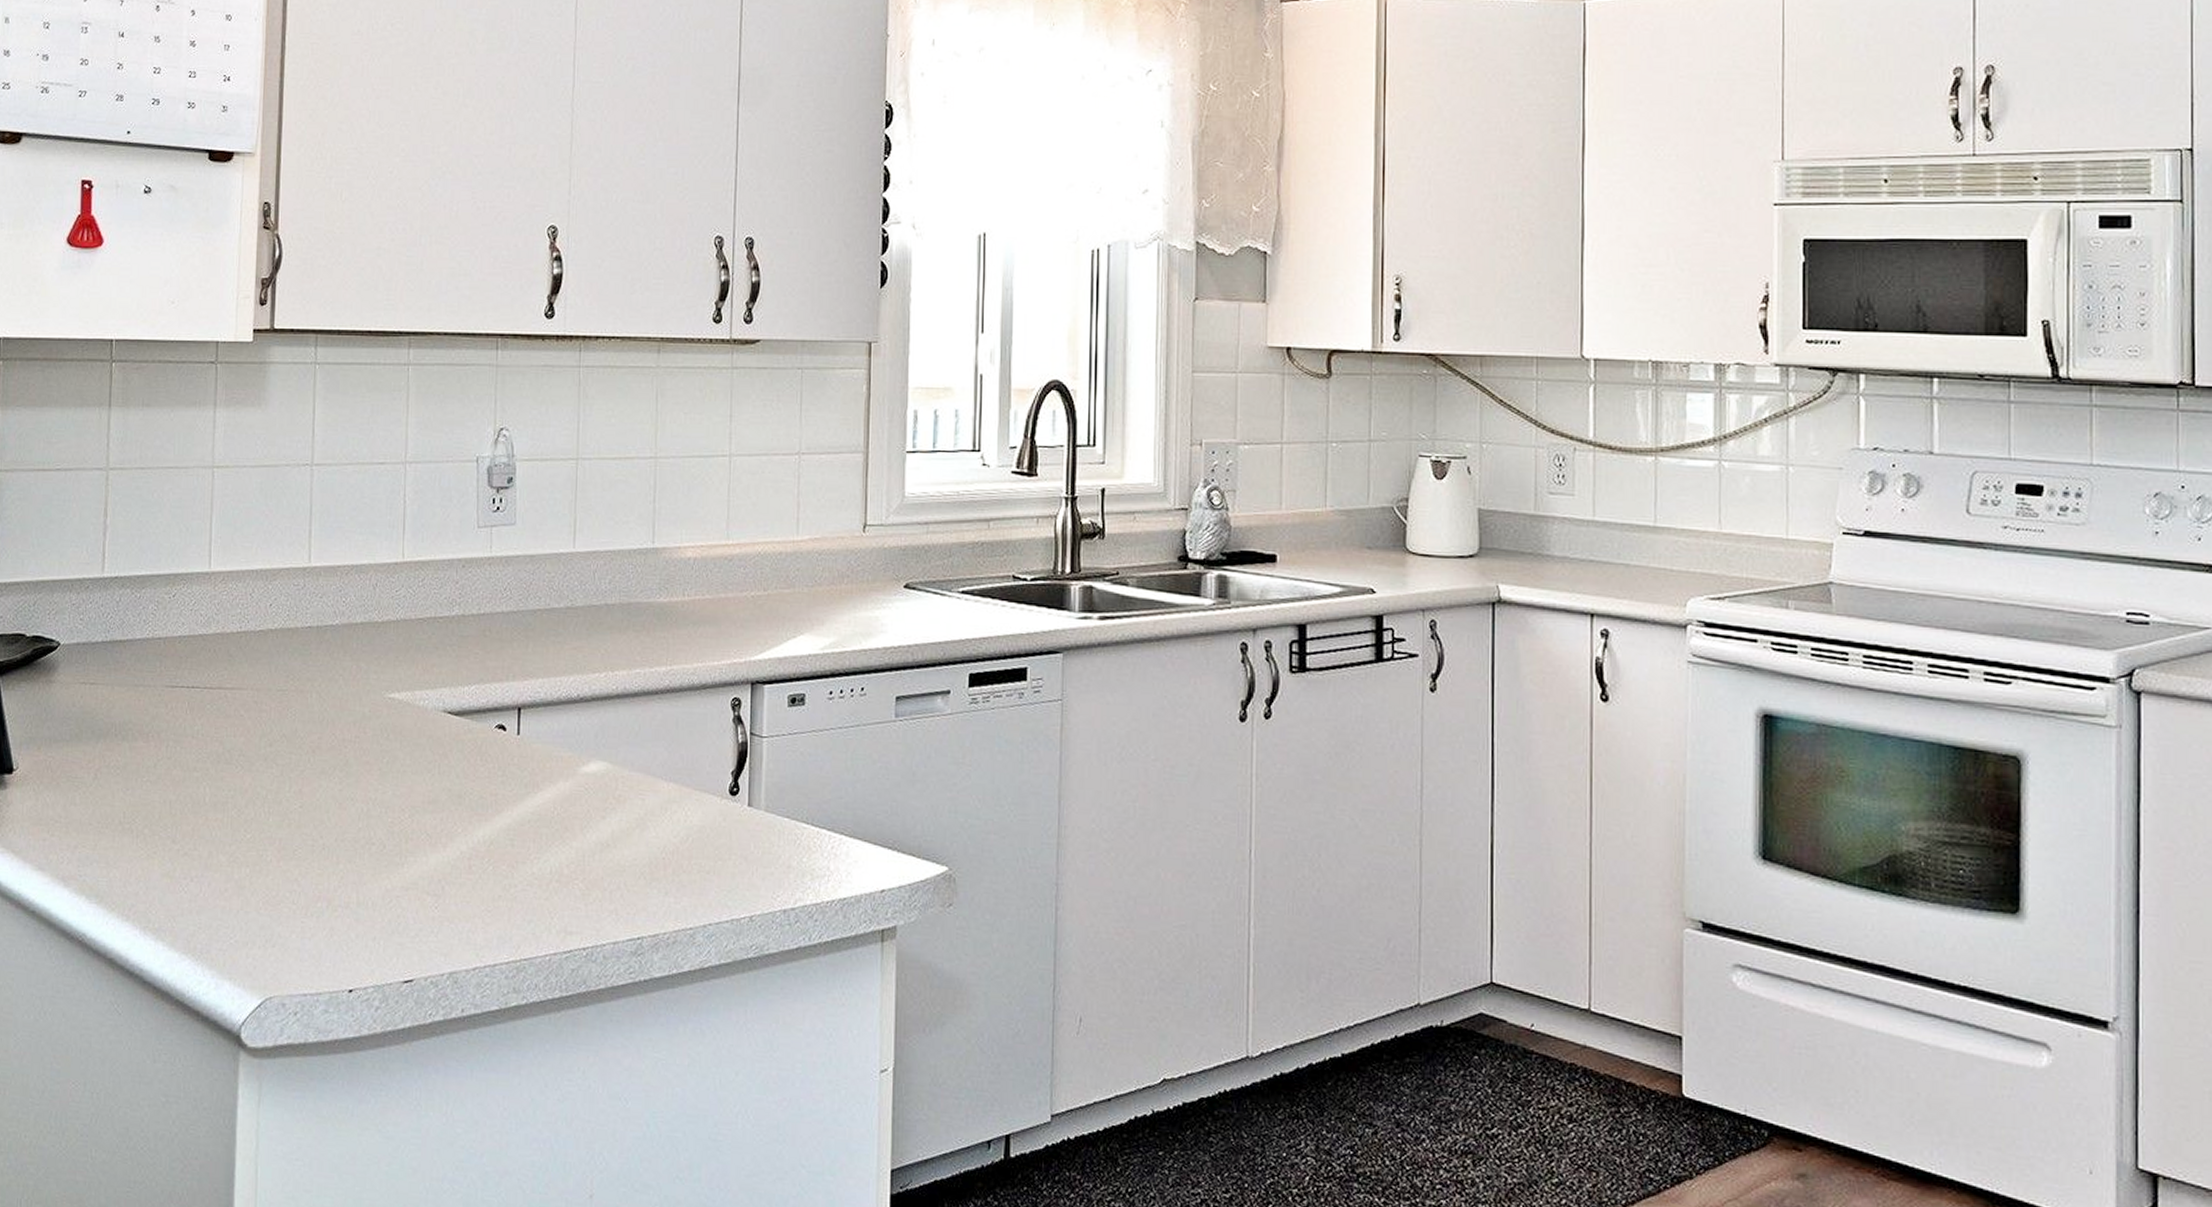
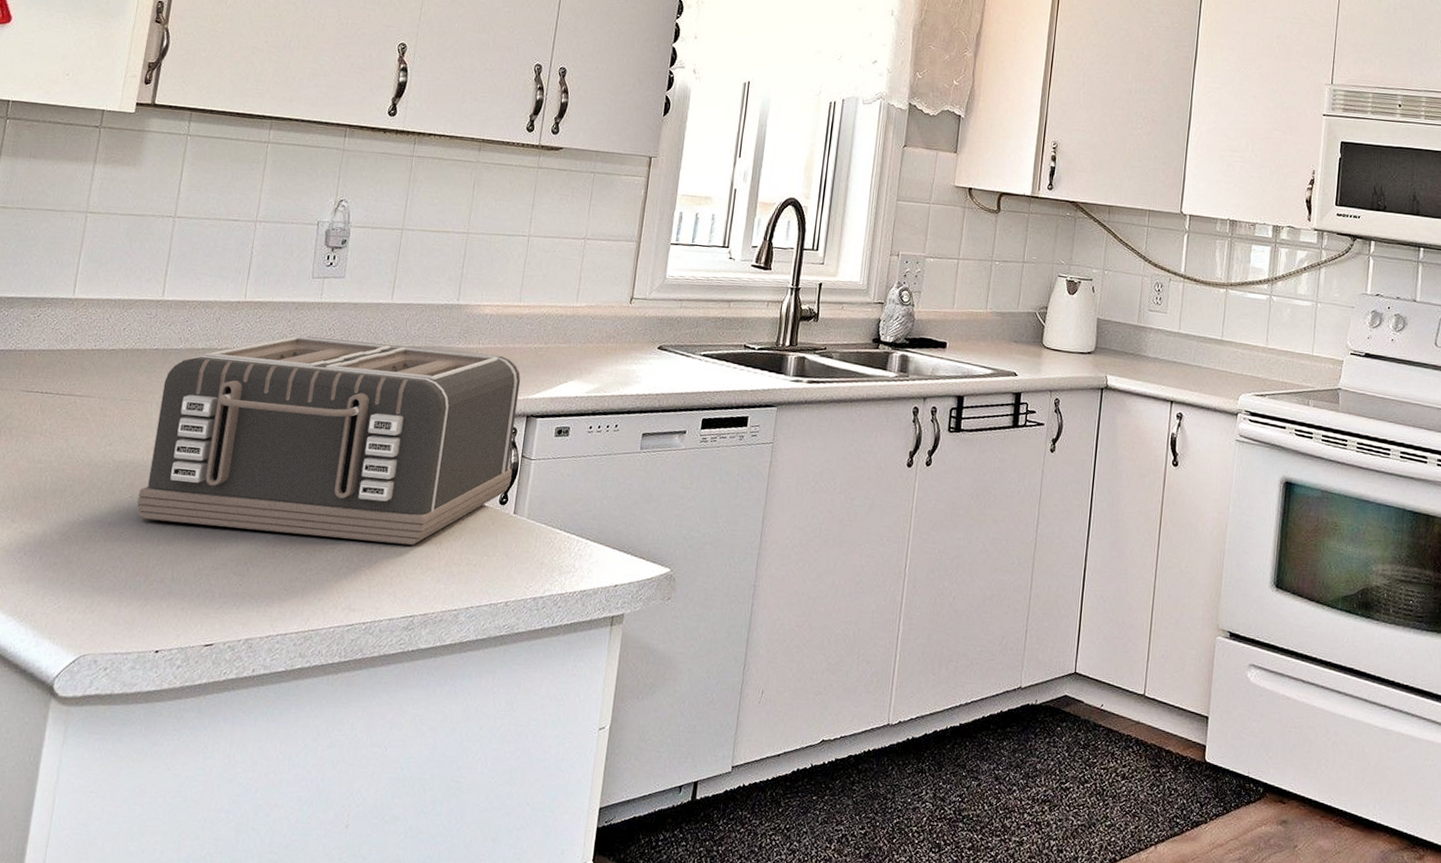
toaster: none [308,599,741,851] -> present [137,335,521,546]

